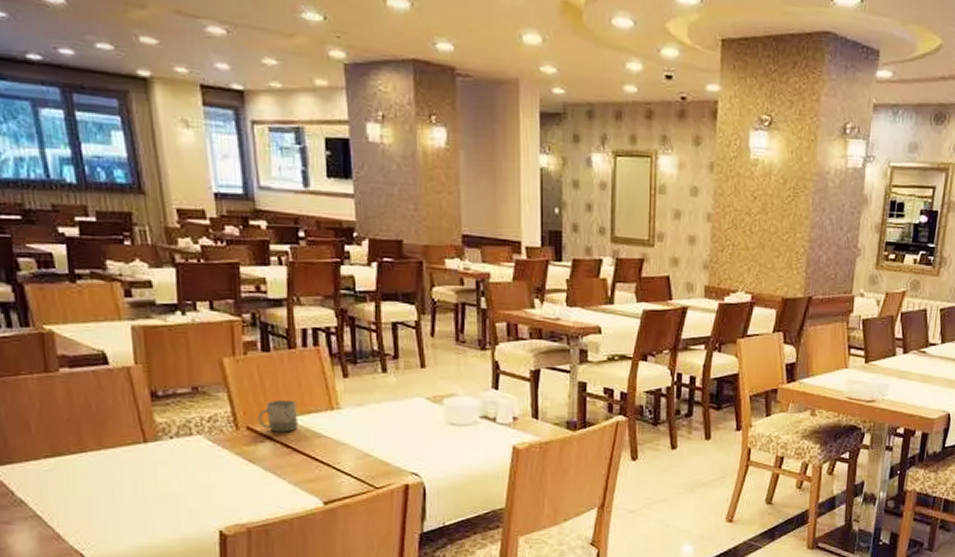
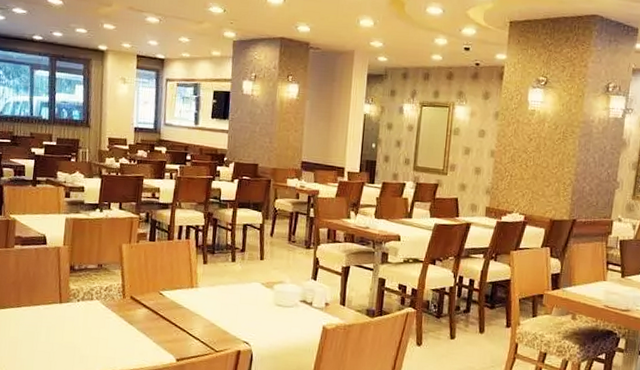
cup: present [258,399,299,432] -> none [139,277,168,303]

